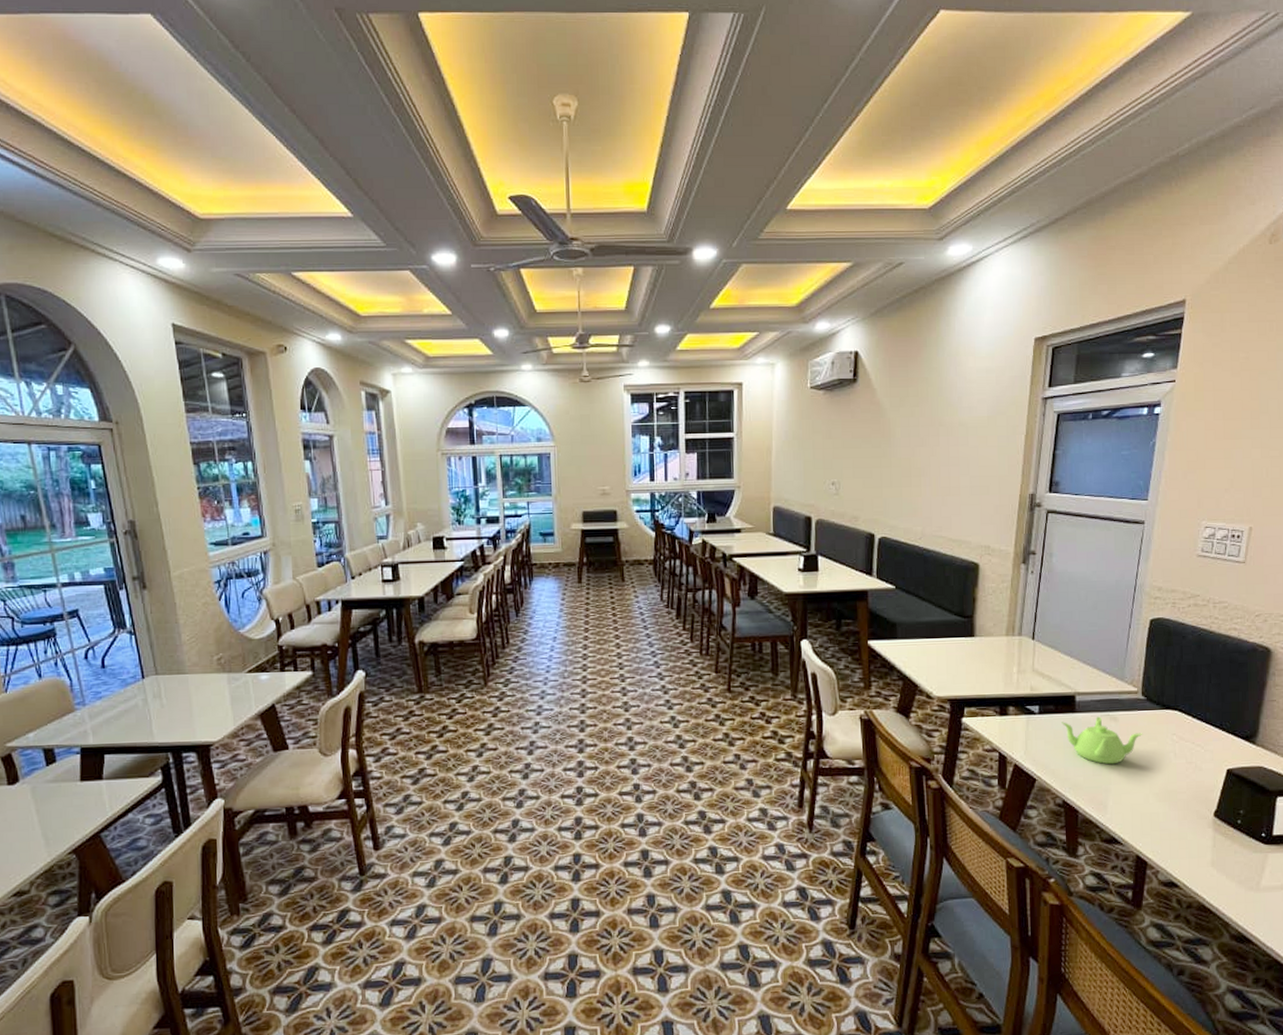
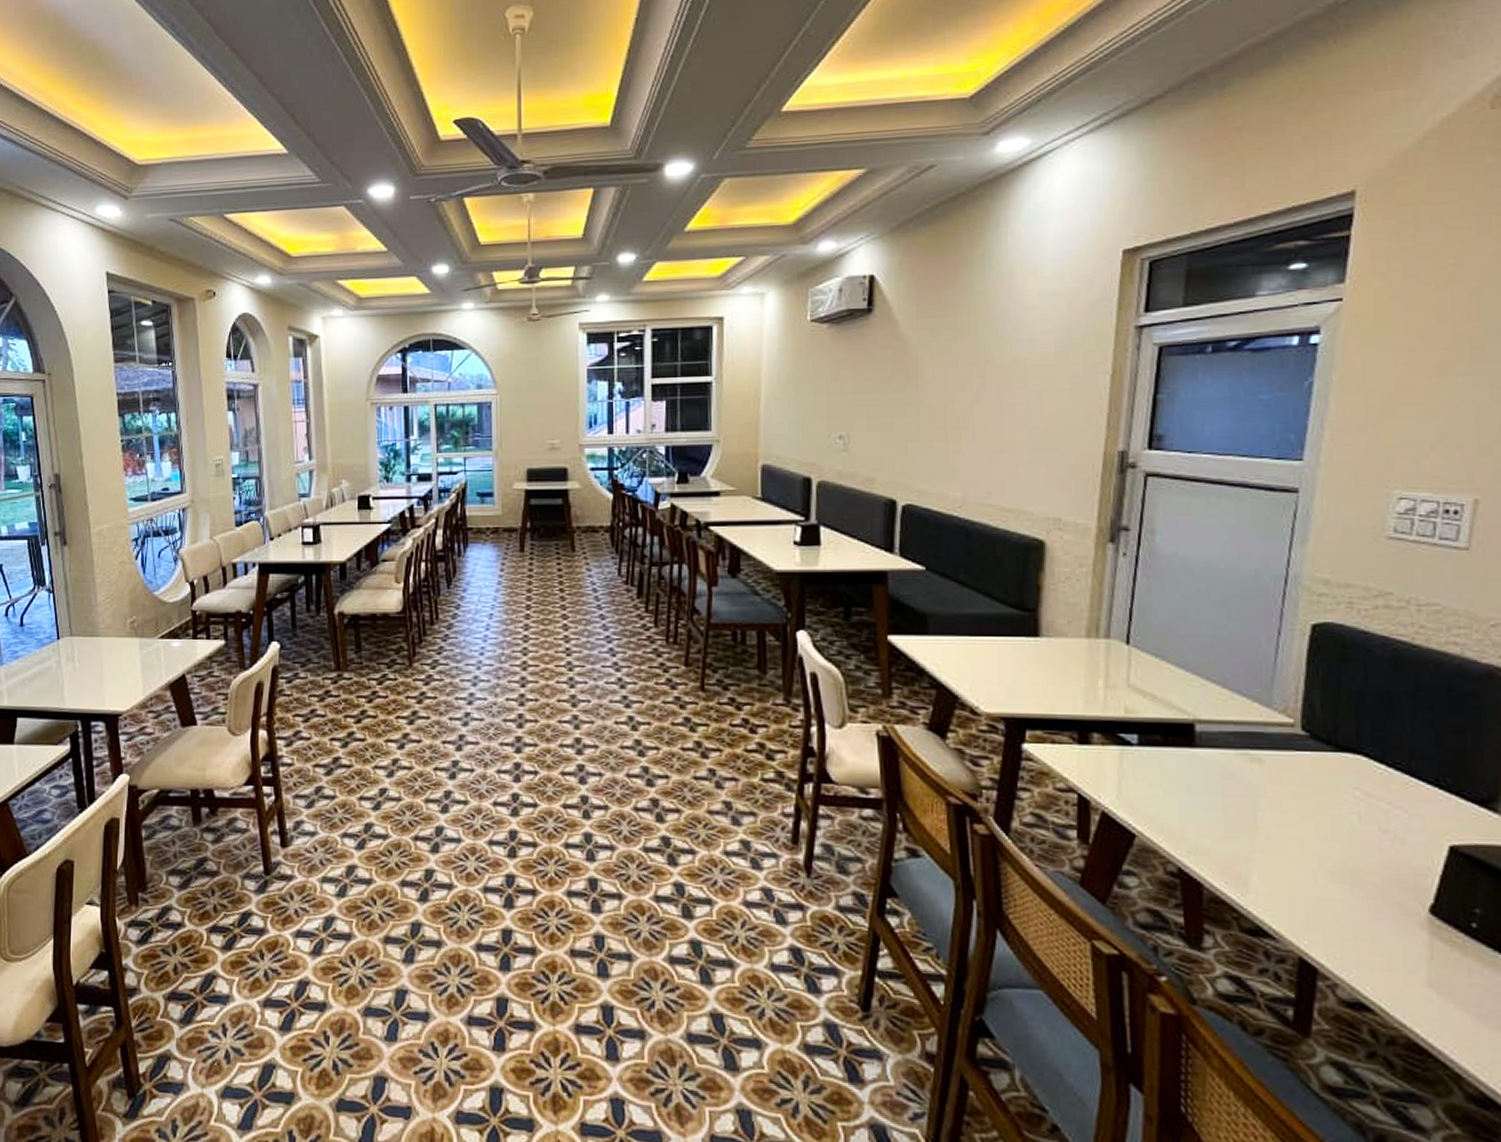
teapot: present [1061,716,1143,765] -> none [1174,755,1305,824]

